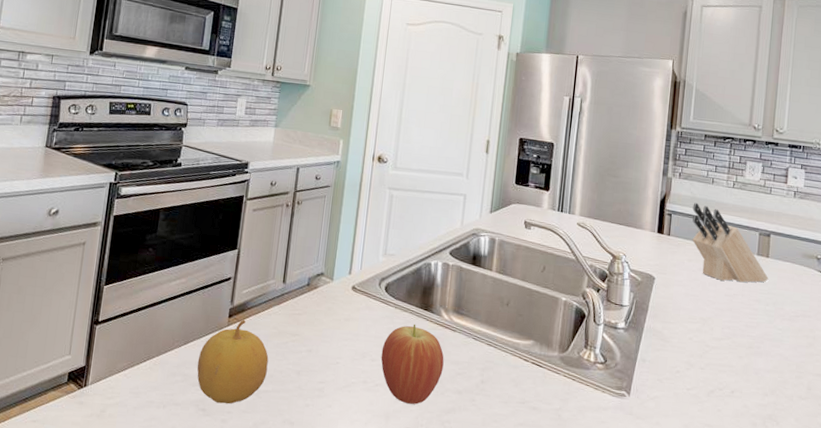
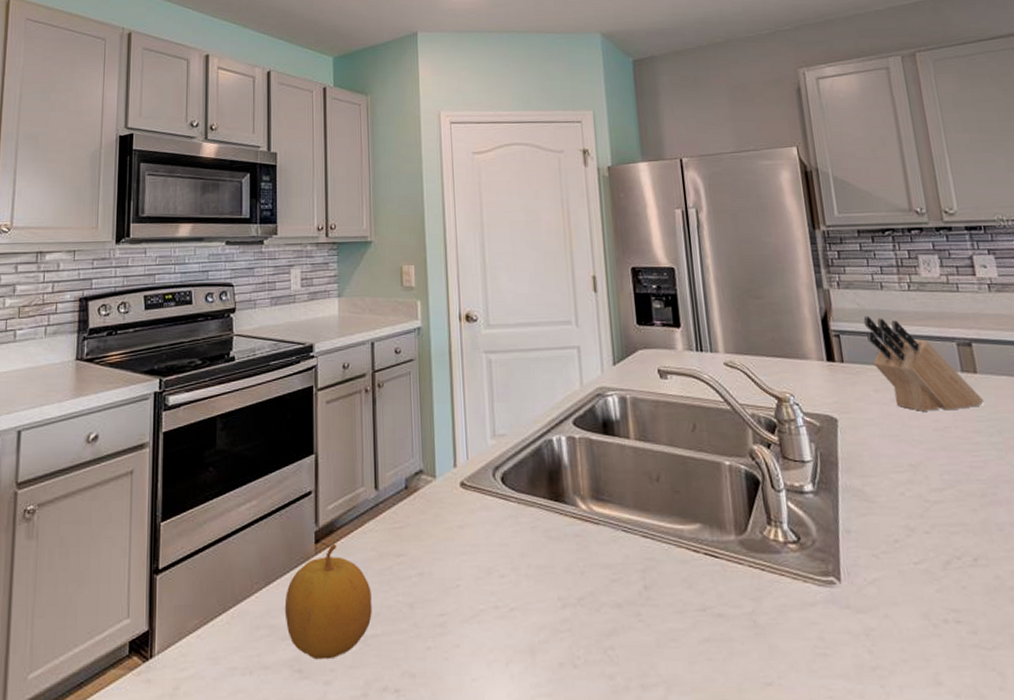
fruit: present [381,324,444,404] -> none [510,521,593,630]

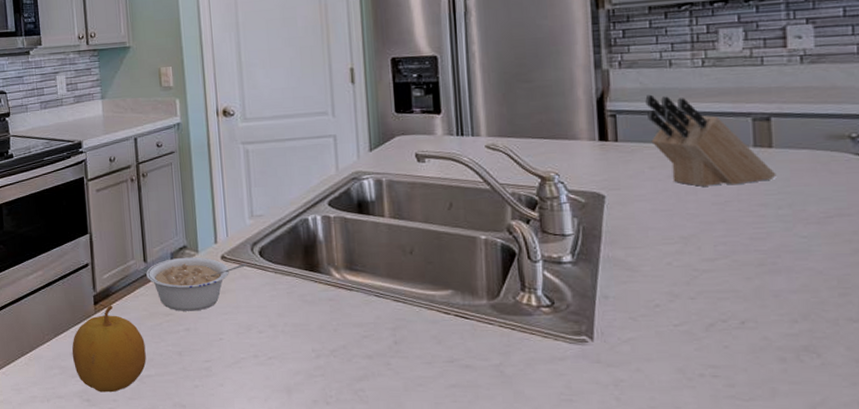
legume: none [377,483,487,551] -> present [146,257,246,311]

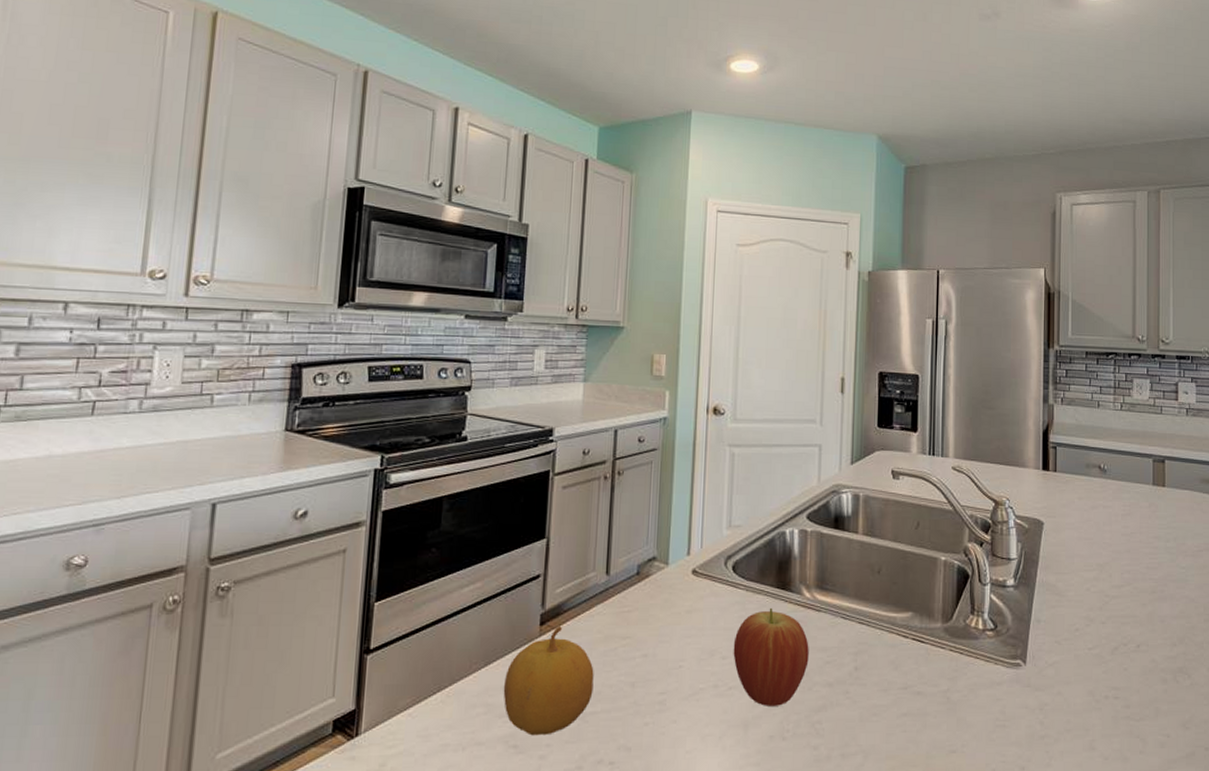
legume: present [146,257,246,311] -> none [606,570,718,634]
fruit: none [268,287,345,375] -> present [733,607,809,706]
knife block: present [645,94,777,186] -> none [1079,431,1167,518]

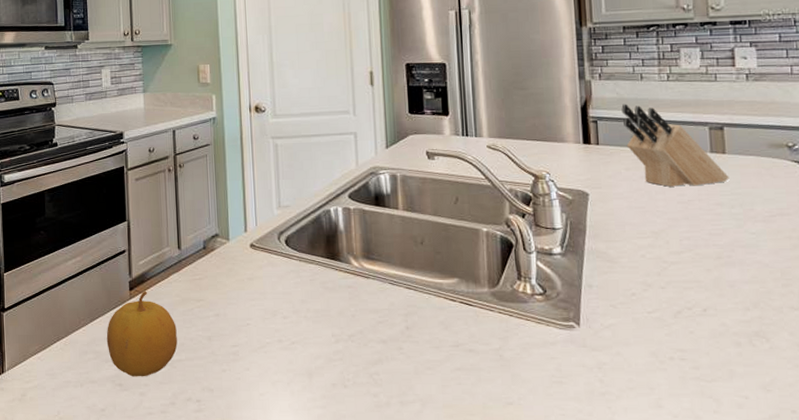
fruit: present [733,607,809,706] -> none [292,275,362,359]
knife block: none [1079,431,1167,518] -> present [621,104,729,187]

